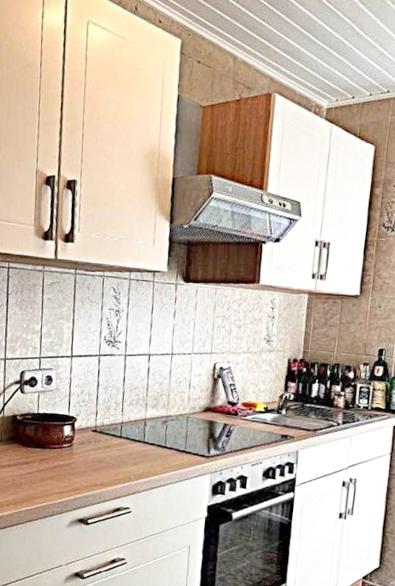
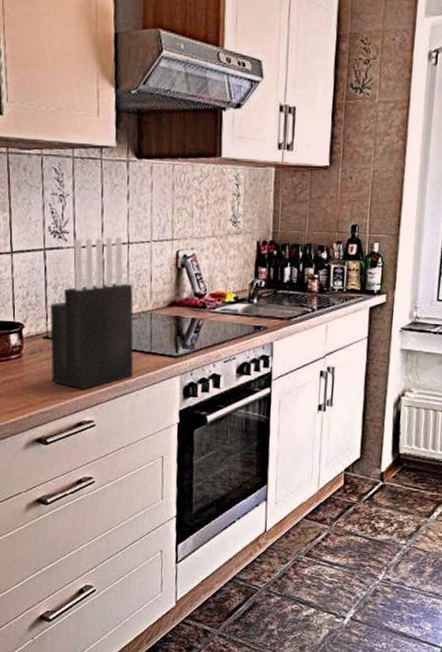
knife block: none [96,347,174,479] -> present [50,237,134,389]

